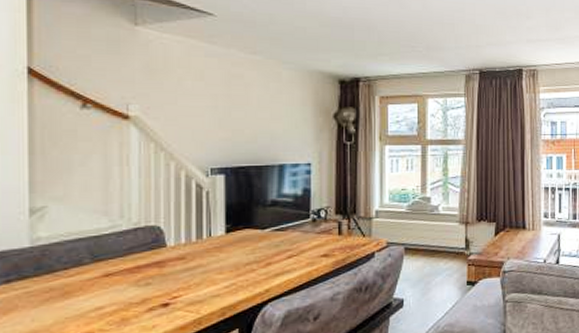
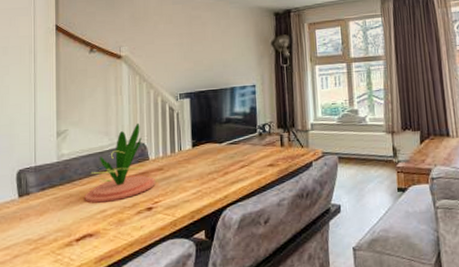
plant: none [72,201,174,299] -> present [85,122,155,203]

